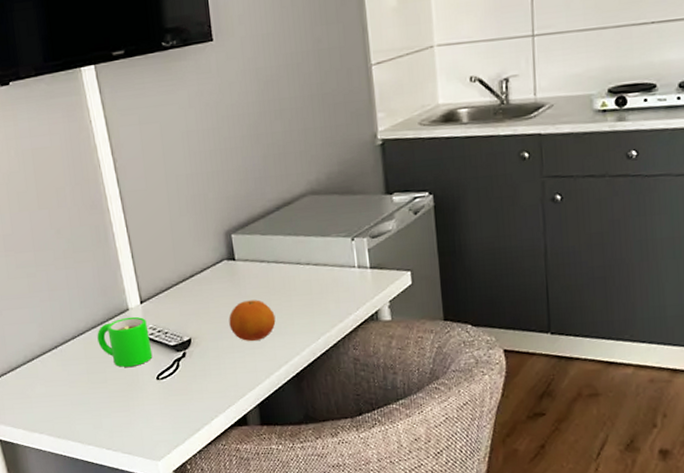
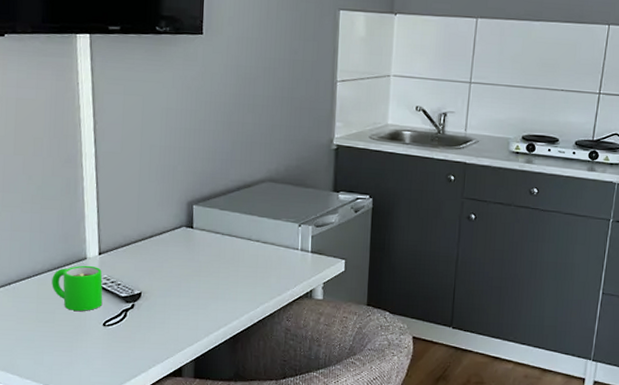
fruit: present [228,299,276,341] -> none [179,265,222,302]

